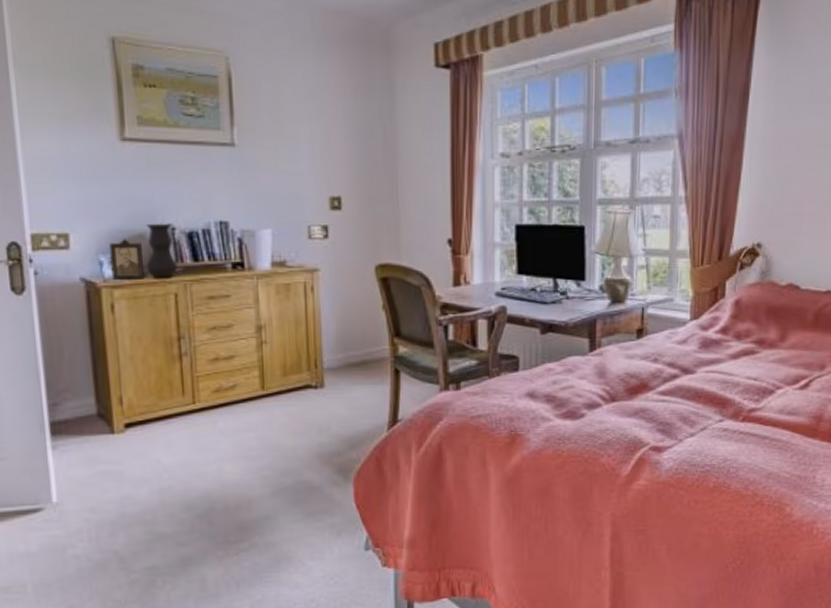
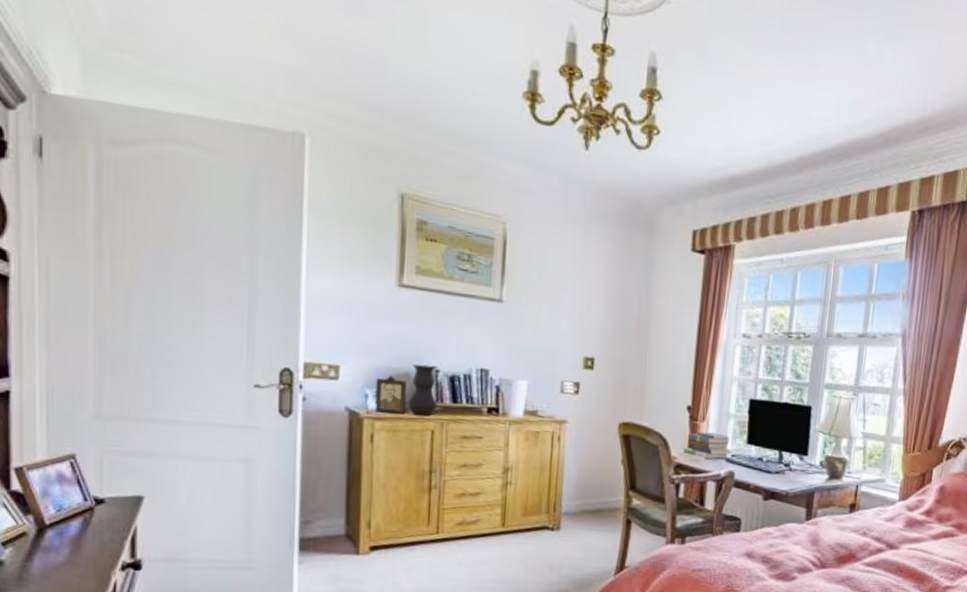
books: none [447,266,501,295] -> present [682,431,732,459]

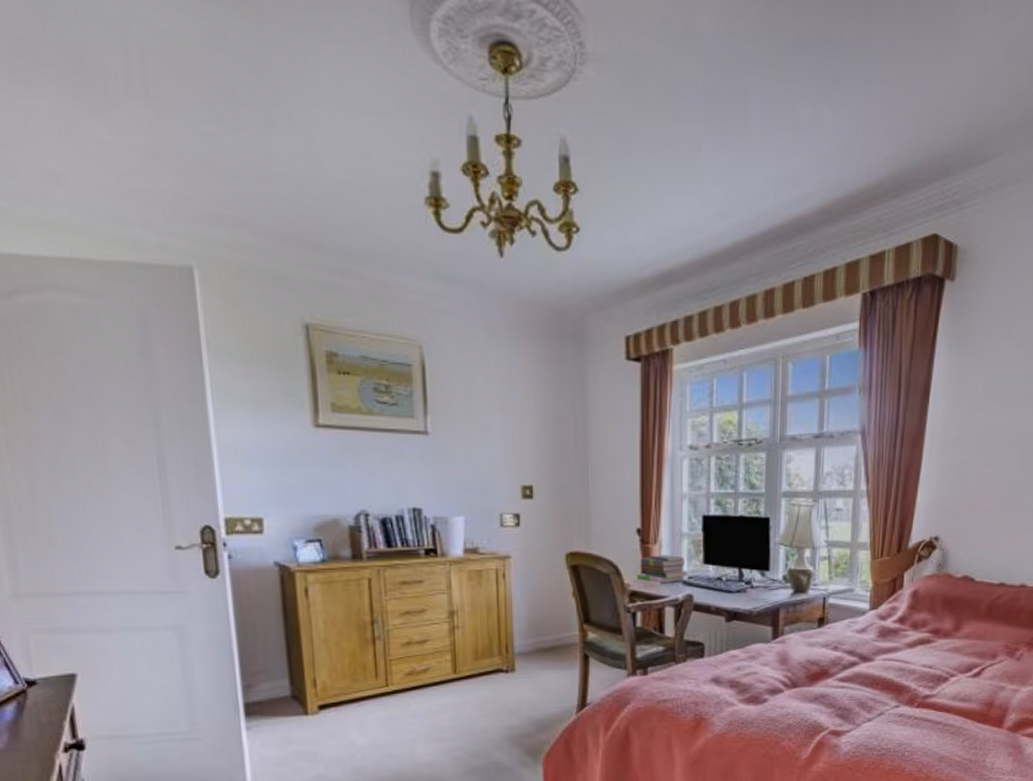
photo frame: present [375,376,406,415] -> none [303,524,339,564]
vase: present [407,364,437,418] -> none [340,509,371,566]

